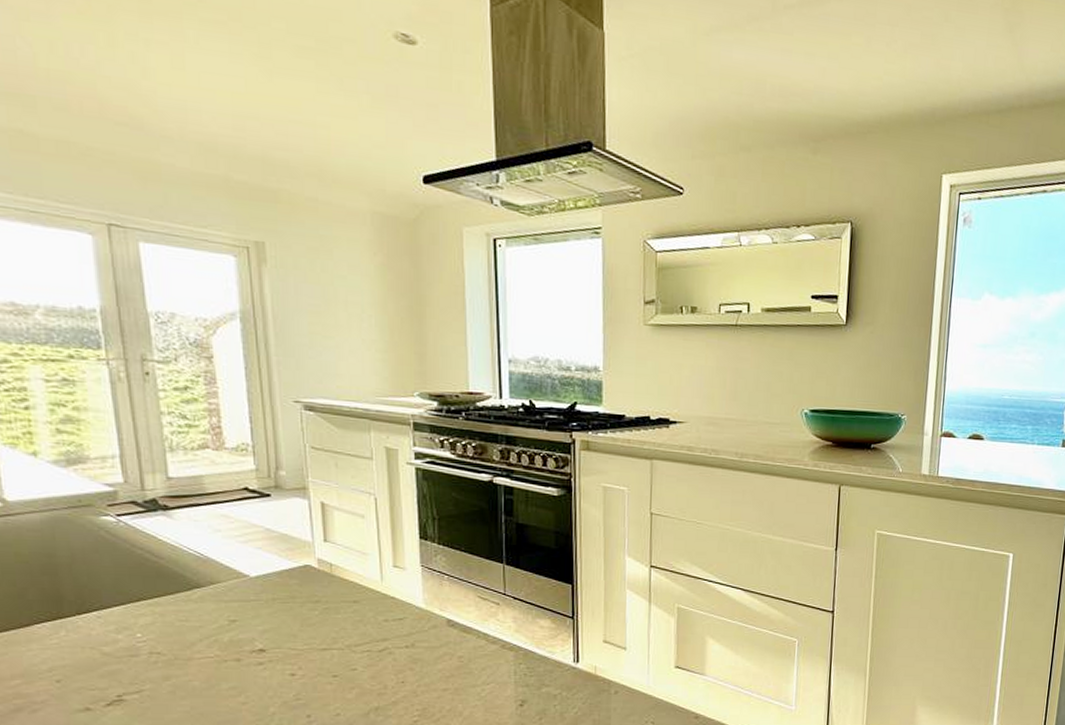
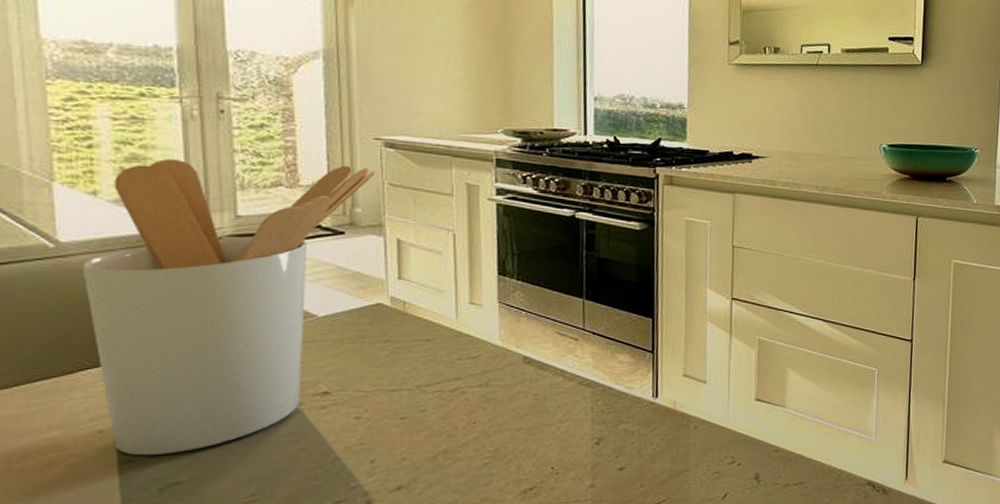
utensil holder: none [29,420,298,705] -> present [82,158,376,456]

